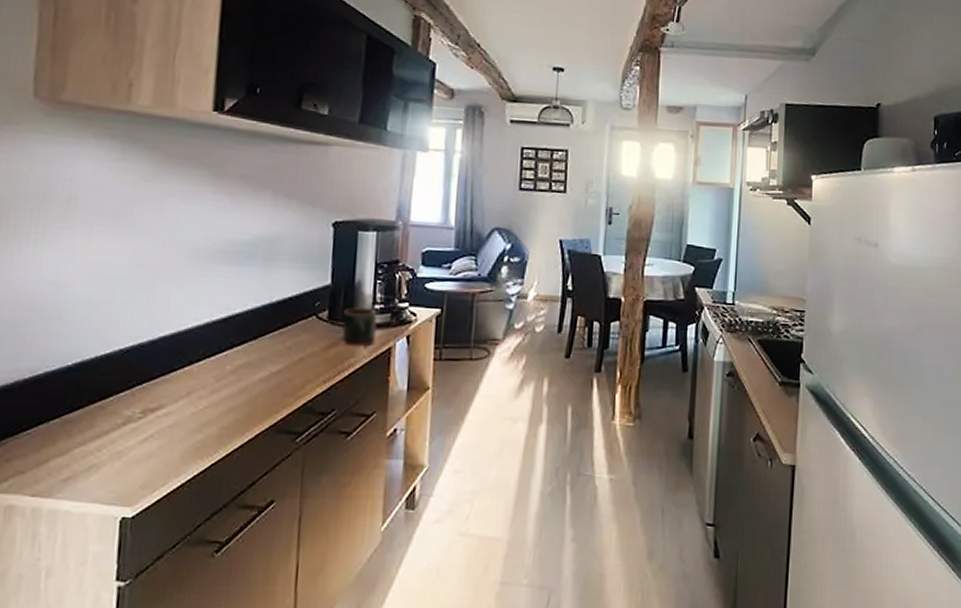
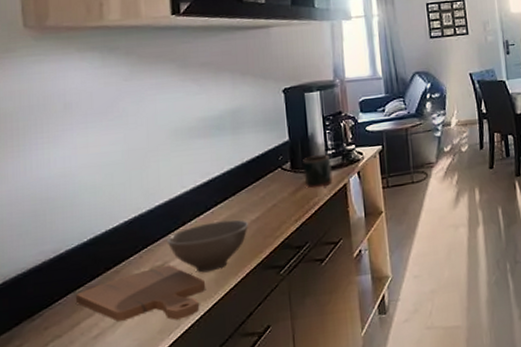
cutting board: none [47,409,205,476] -> present [75,265,205,322]
bowl: none [166,367,268,426] -> present [166,219,249,273]

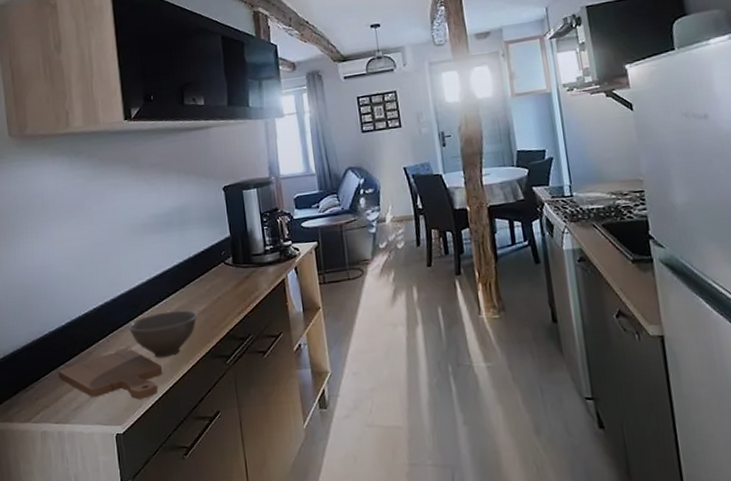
mug: present [302,154,333,189] -> none [242,249,272,283]

